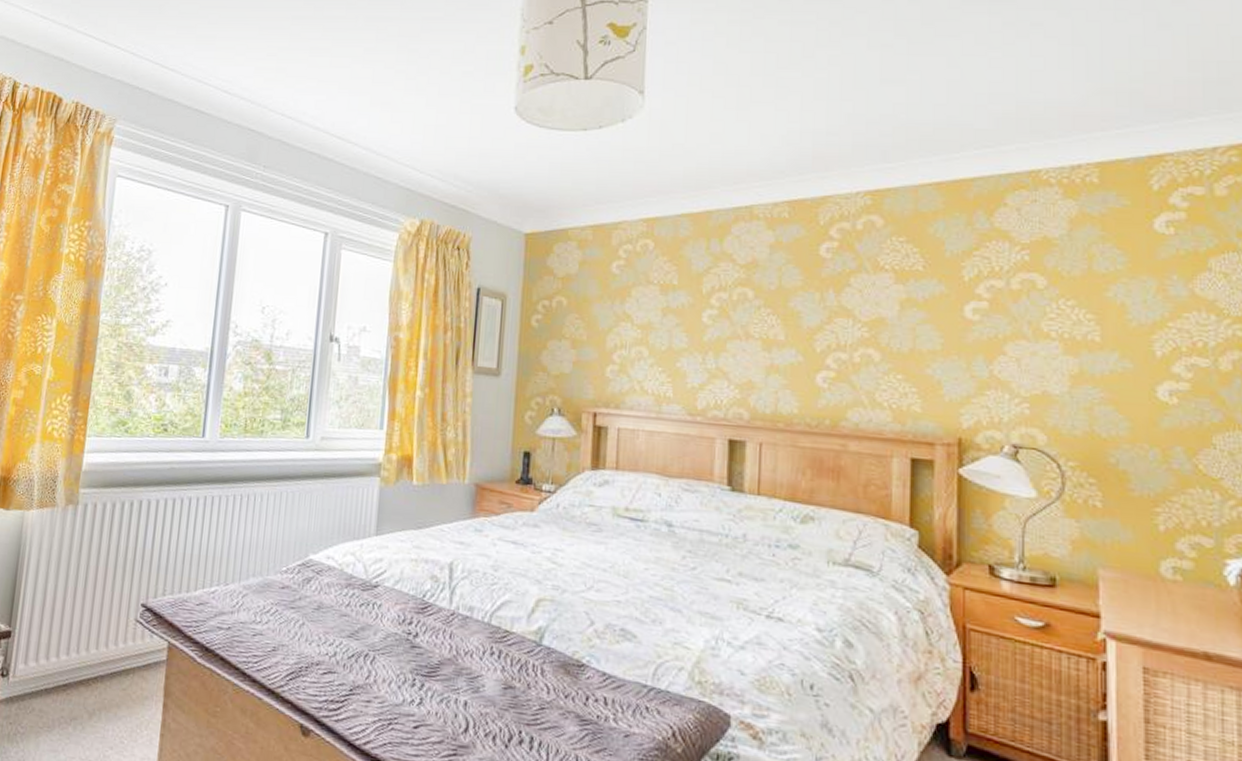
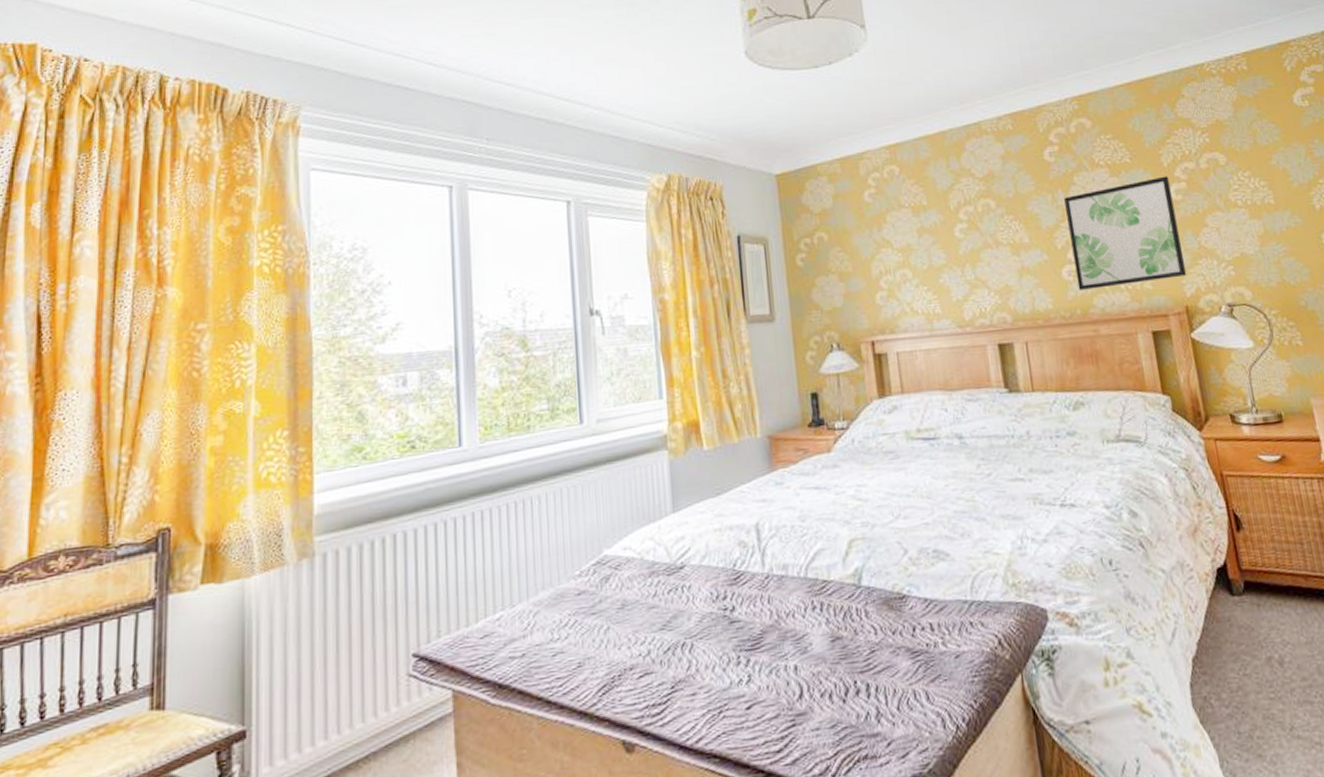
wall art: none [832,291,968,405] -> present [1064,176,1187,290]

